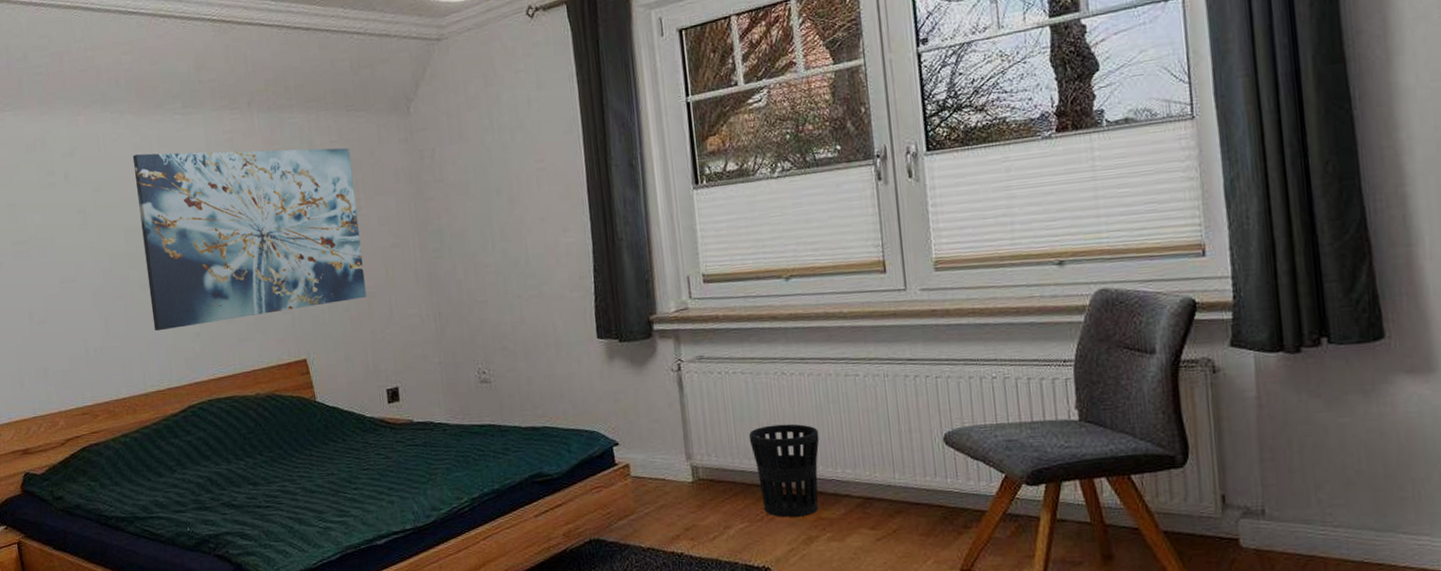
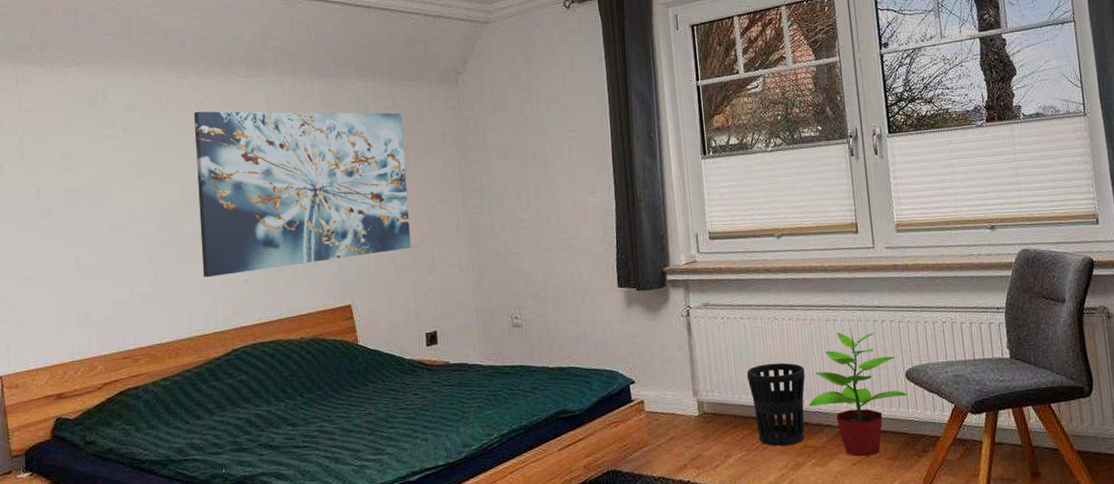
potted plant: none [824,384,946,532] -> present [809,328,908,457]

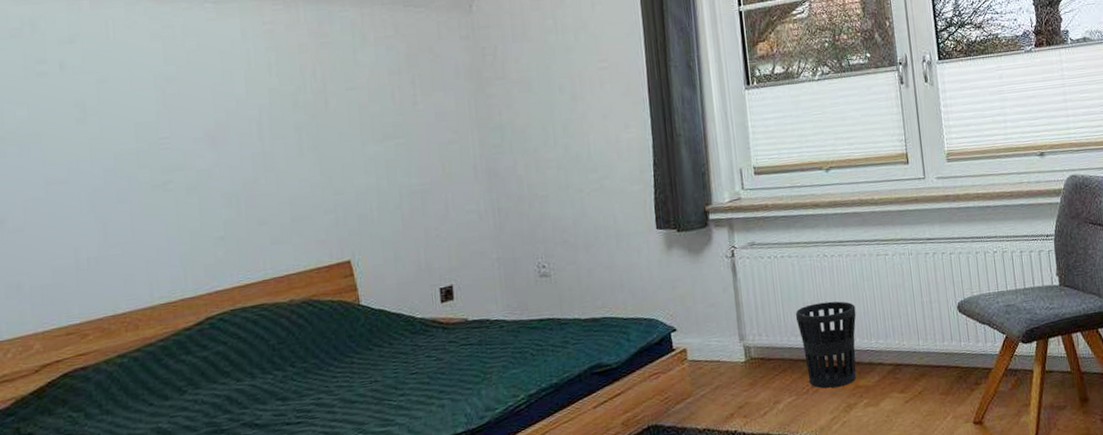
wall art: present [193,111,411,278] -> none [149,43,421,237]
potted plant: present [809,328,908,457] -> none [861,262,960,394]

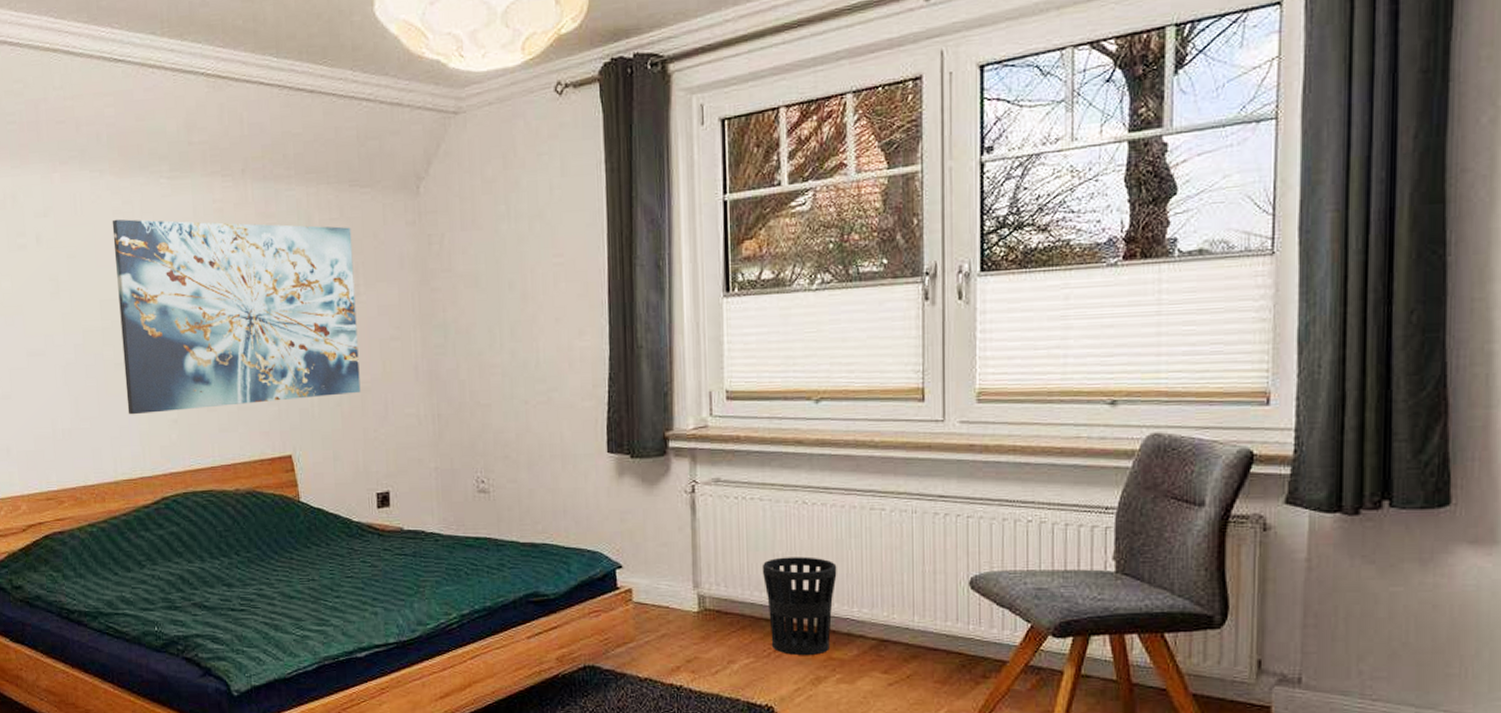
wall art: none [149,43,421,237] -> present [112,219,361,415]

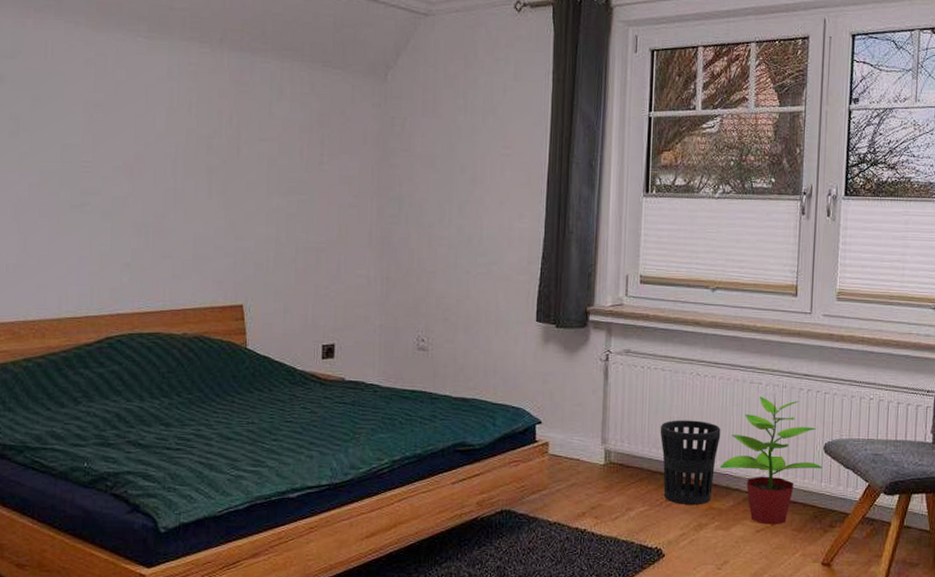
wall art: present [112,219,361,415] -> none [79,69,320,256]
potted plant: none [839,520,969,676] -> present [721,393,823,525]

